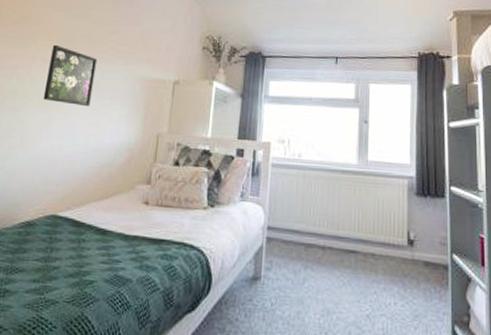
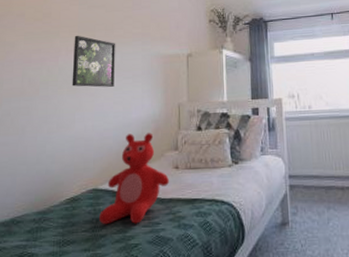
teddy bear: none [53,159,137,259] -> present [98,133,169,224]

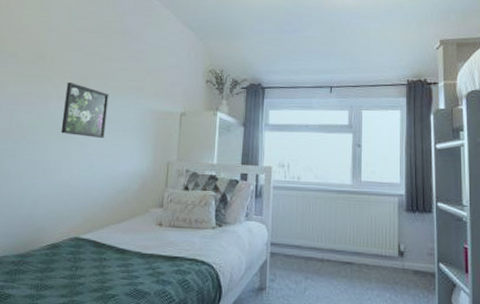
teddy bear: present [98,133,169,224] -> none [78,186,152,276]

